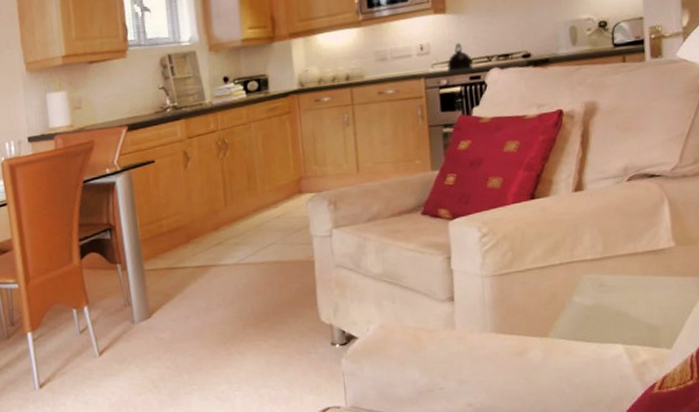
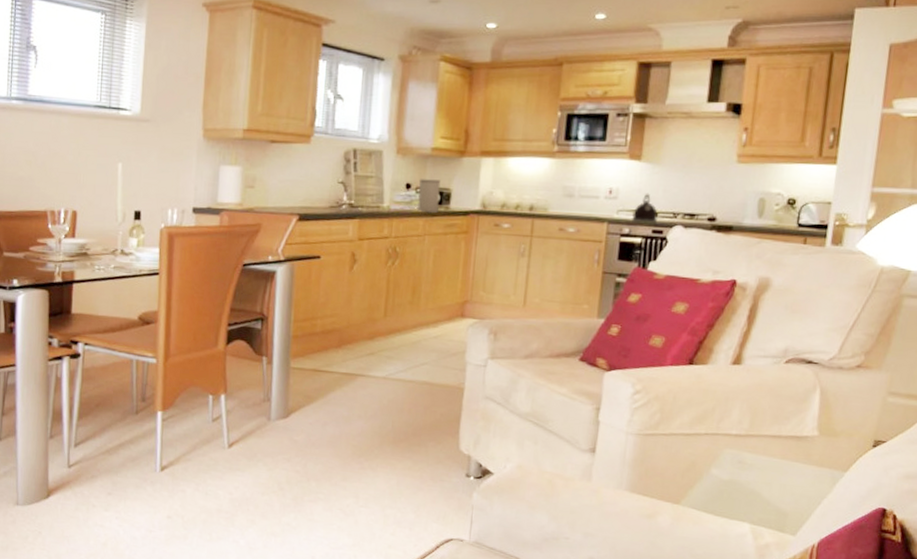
canister: none [235,68,259,103] -> present [417,179,441,213]

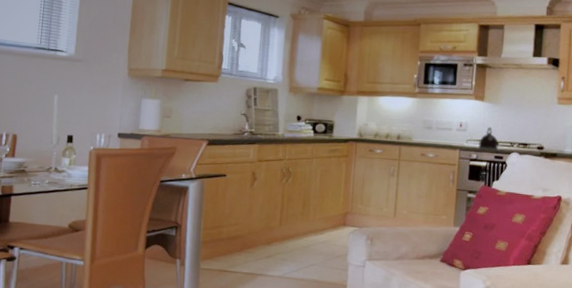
canister: present [417,179,441,213] -> none [306,112,325,141]

